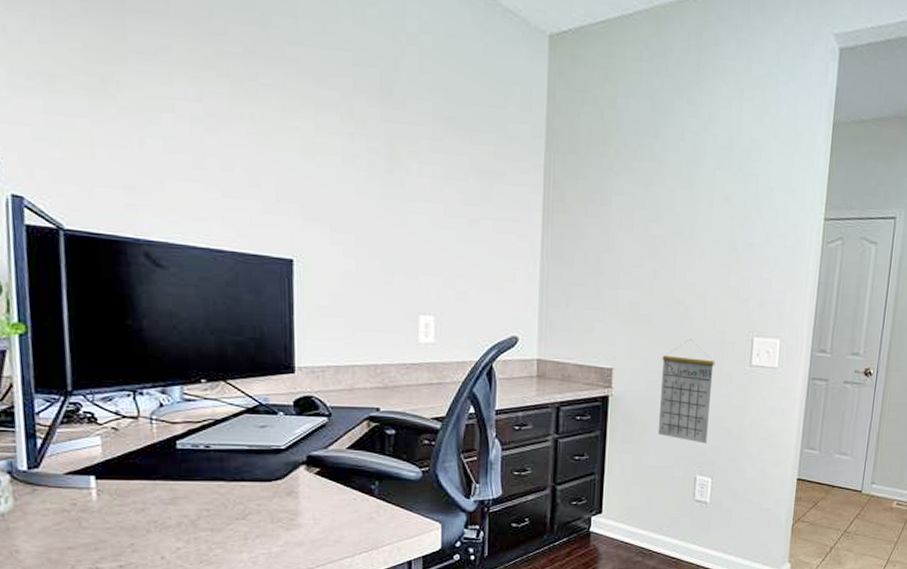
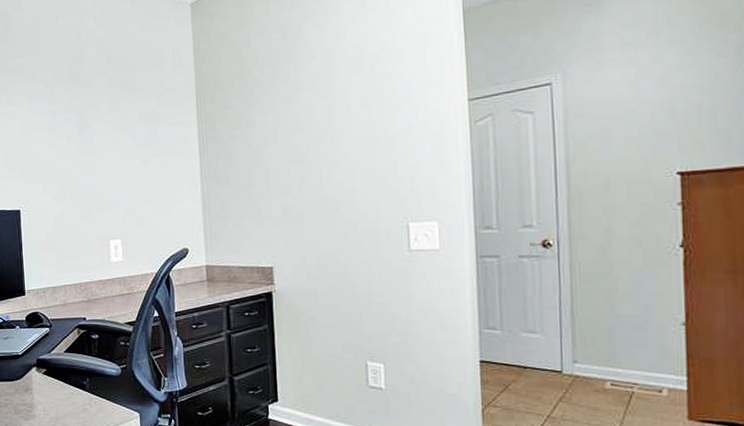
calendar: present [657,339,715,444] -> none [318,232,374,330]

